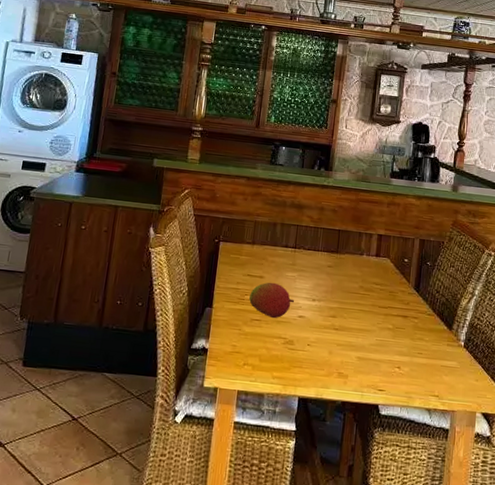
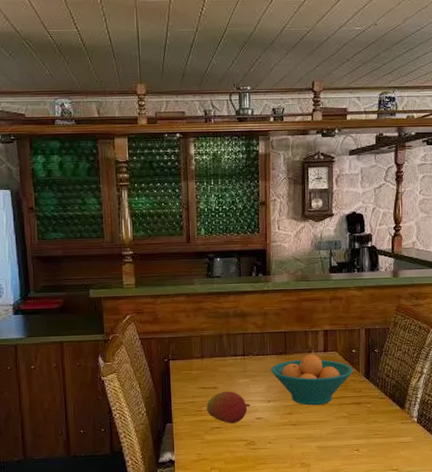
fruit bowl: none [320,256,403,313] -> present [271,354,353,406]

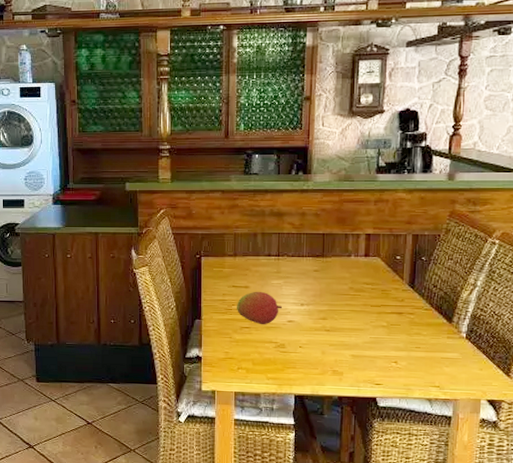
fruit bowl: present [271,354,353,406] -> none [306,258,396,313]

